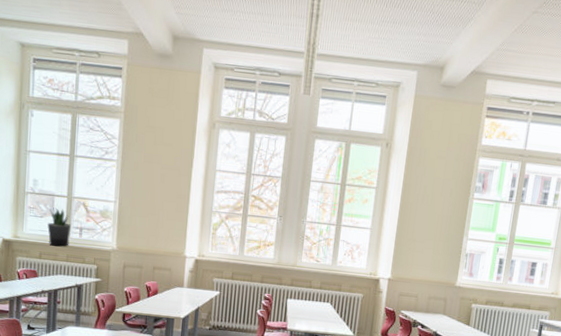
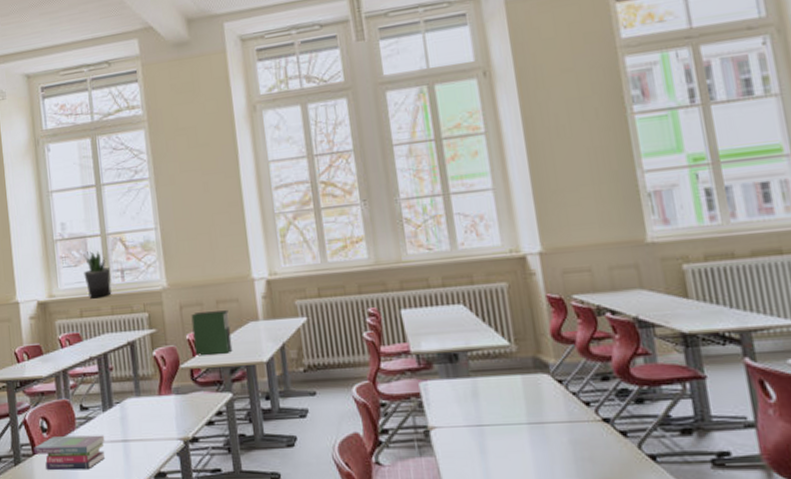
binder: none [129,273,161,307] -> present [191,310,233,355]

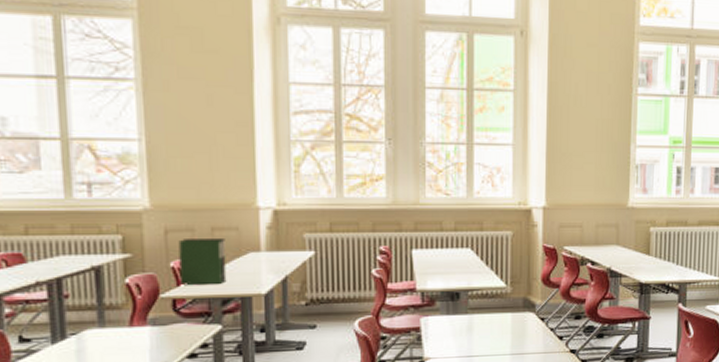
planter: present [83,251,112,299] -> none [33,157,73,214]

